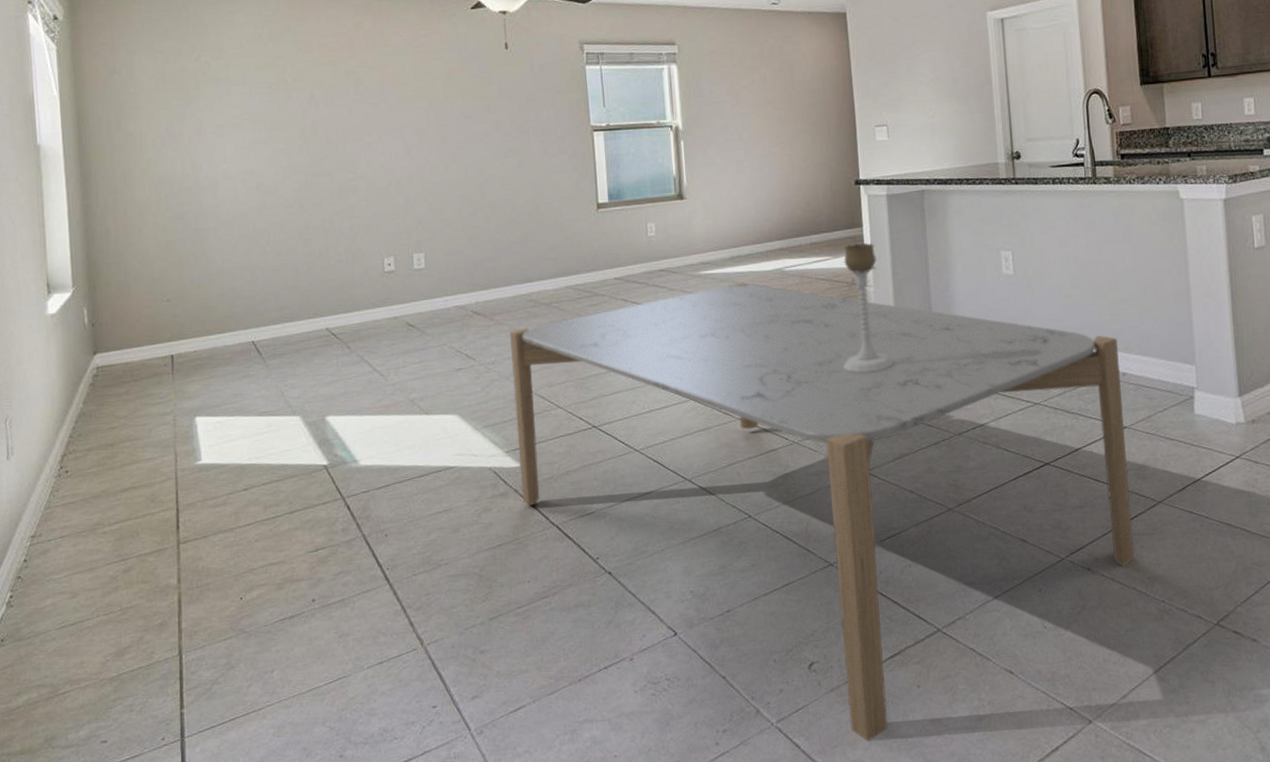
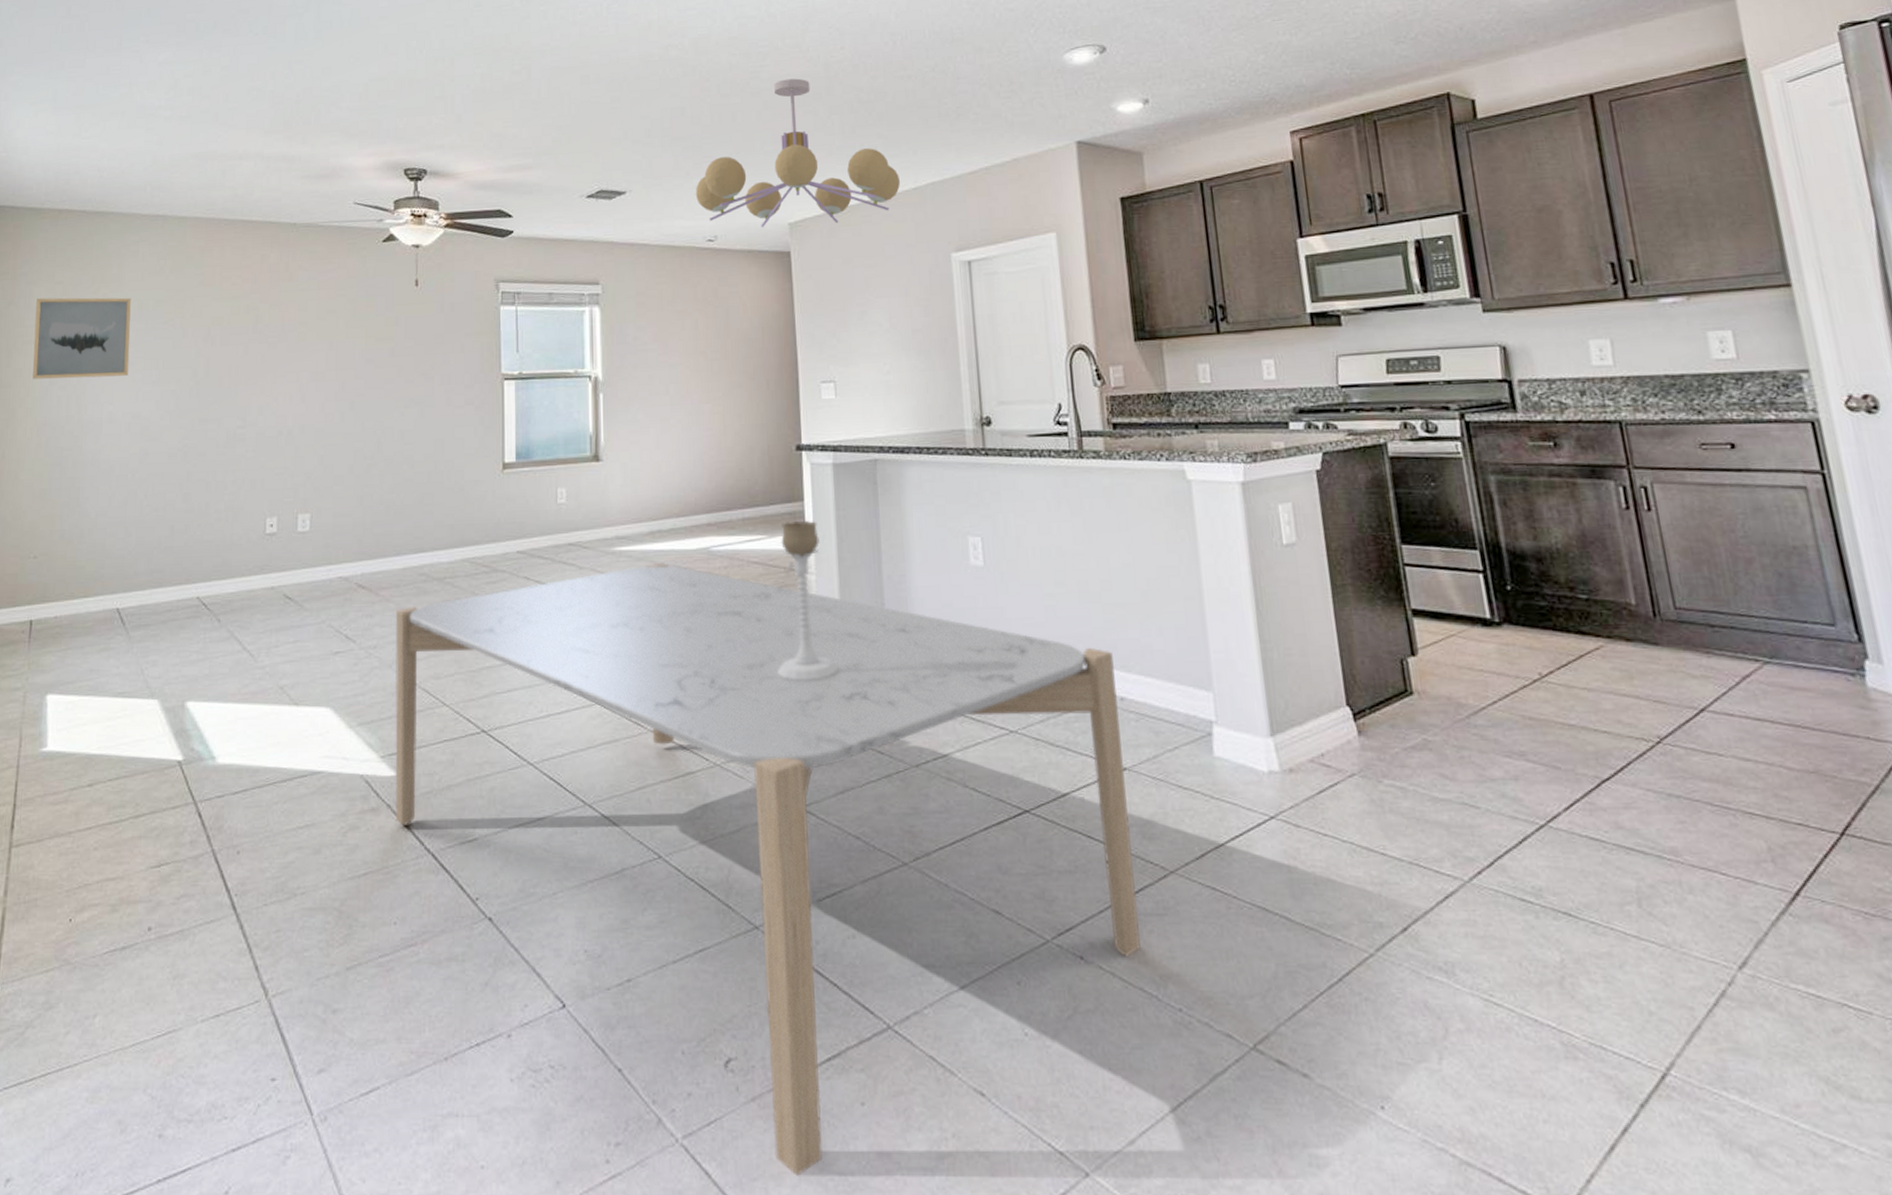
wall art: none [138,64,239,142] -> present [32,297,131,379]

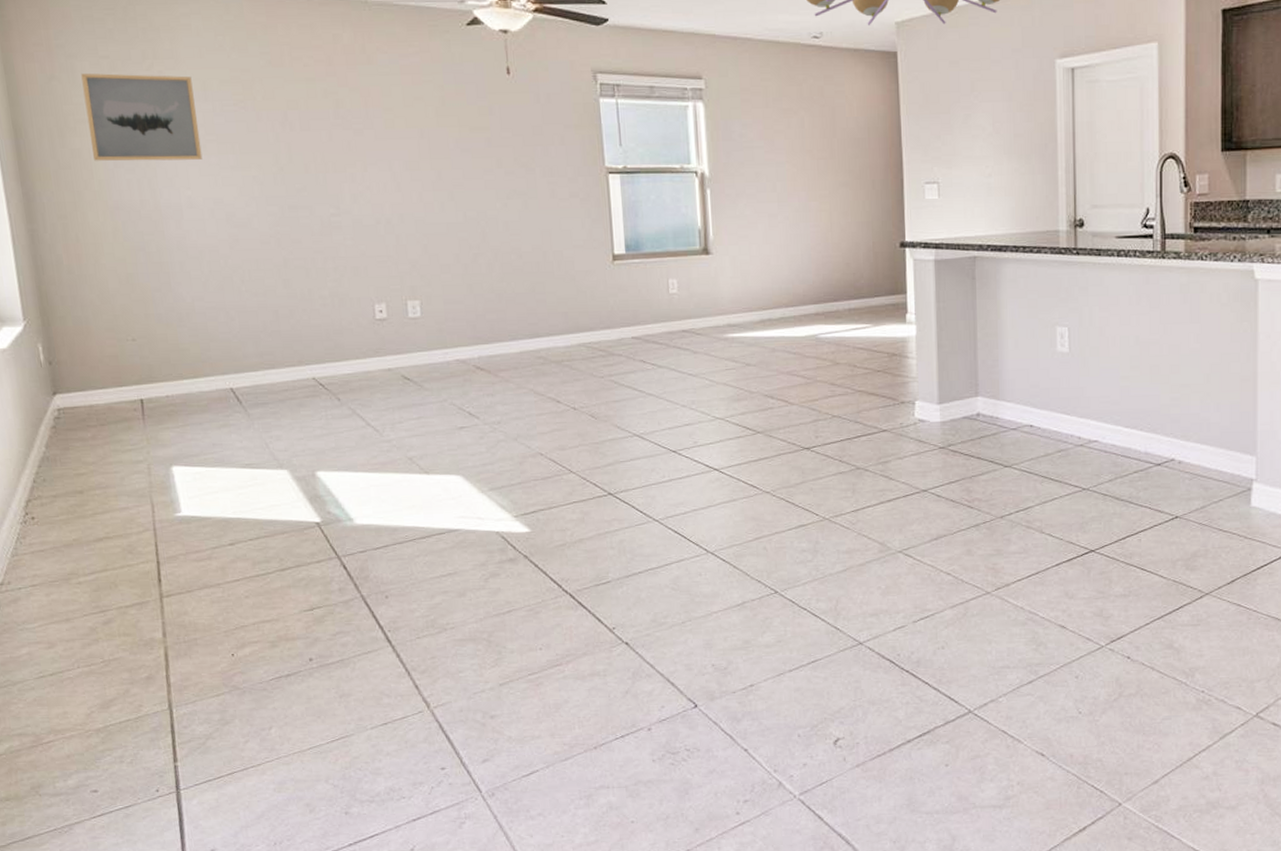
dining table: present [395,563,1141,1176] -> none [517,349,1176,816]
candle holder: present [776,521,837,681] -> none [879,312,934,450]

